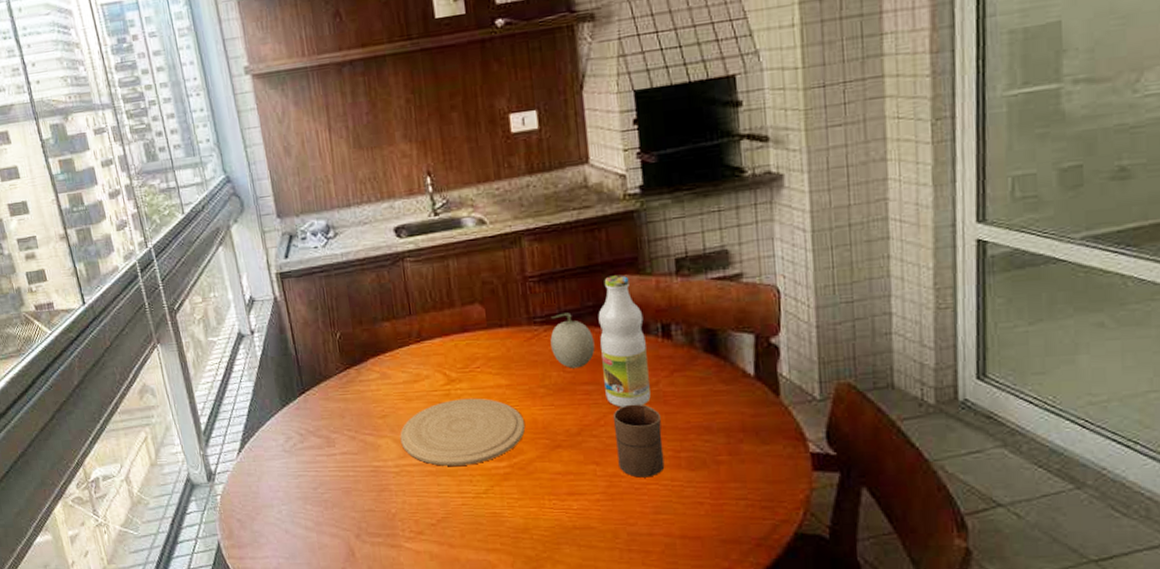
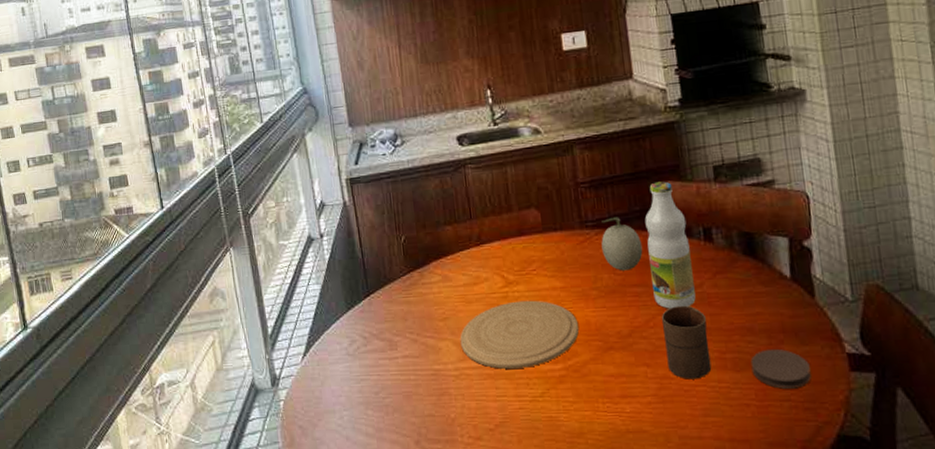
coaster: none [706,447,771,488] -> present [750,348,811,389]

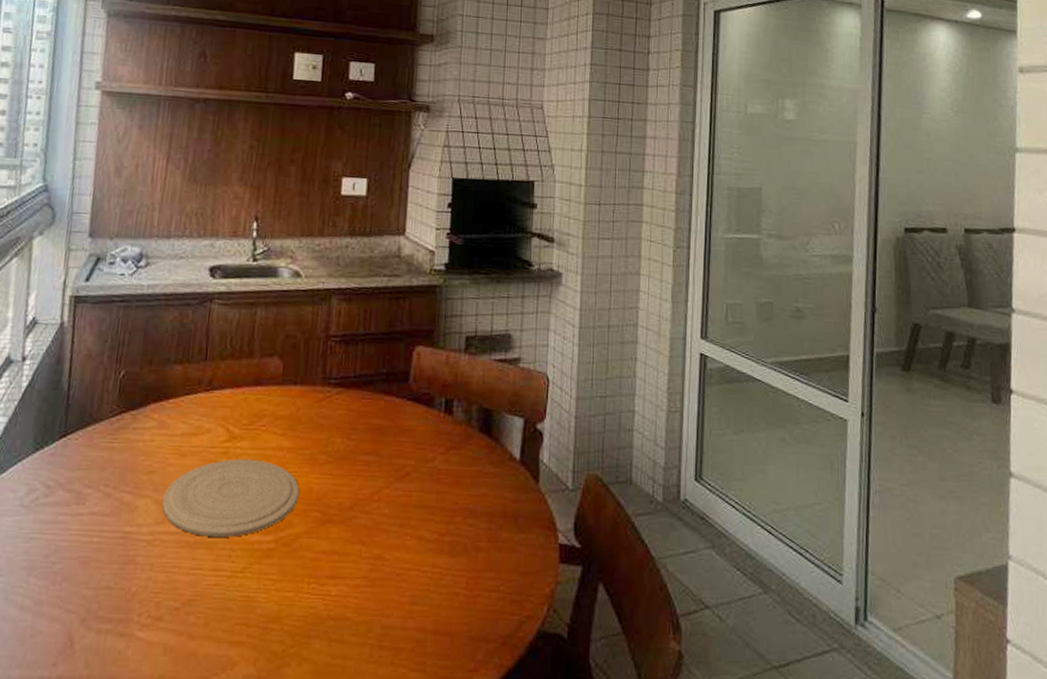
fruit: present [601,217,643,271] -> none [340,377,382,436]
bottle: present [644,181,696,309] -> none [384,345,431,483]
cup: present [661,305,712,379] -> none [384,479,432,562]
coaster: present [750,348,811,389] -> none [467,533,523,578]

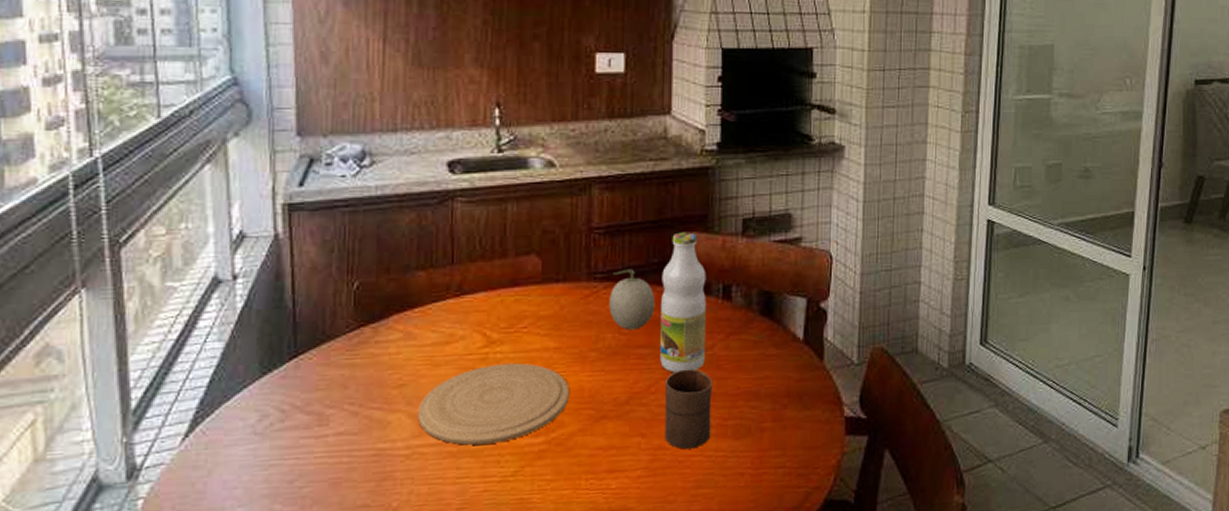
fruit: none [340,377,382,436] -> present [609,269,655,330]
bottle: none [384,345,431,483] -> present [660,232,706,373]
cup: none [384,479,432,562] -> present [664,368,712,449]

